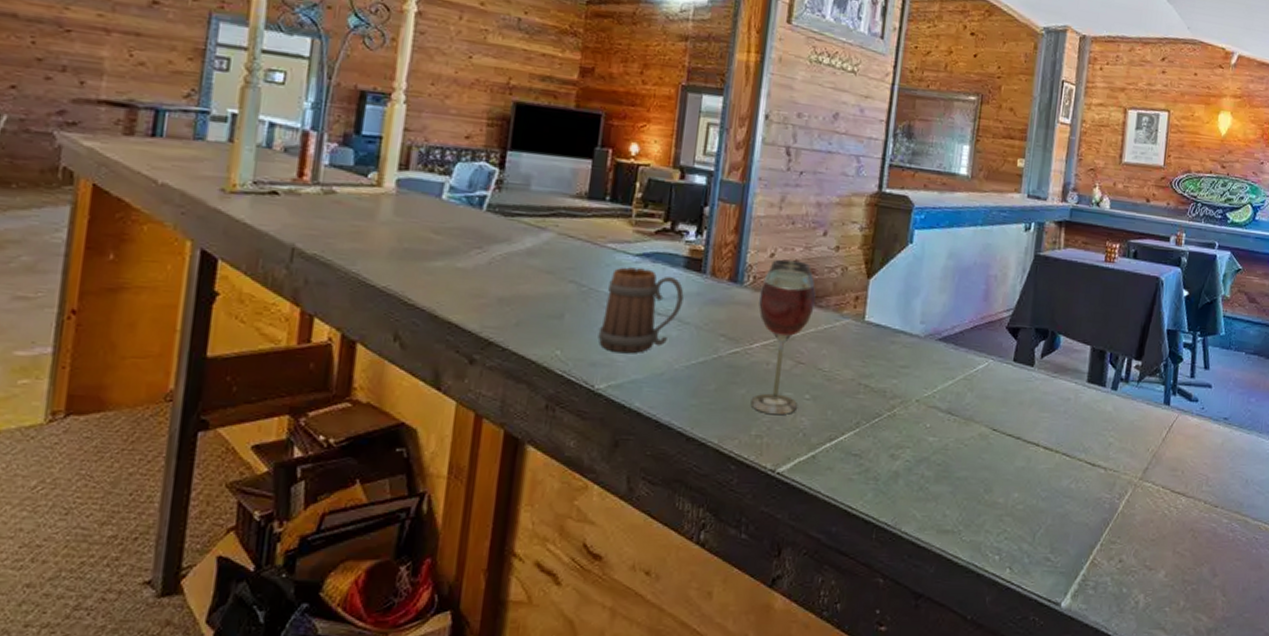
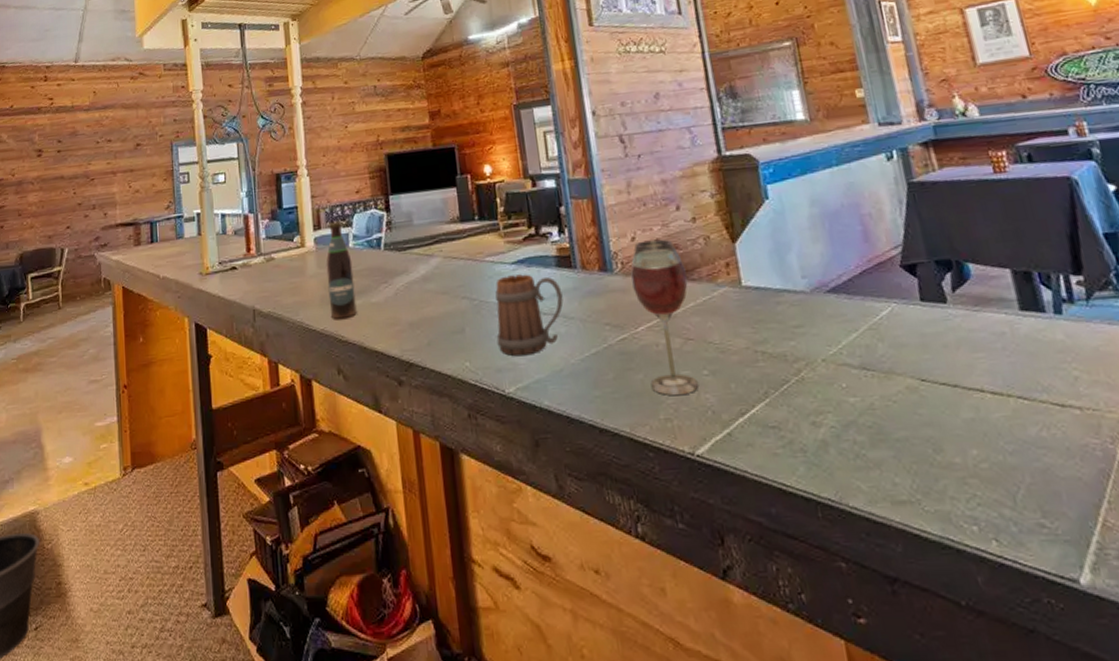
bottle: none [398,165,442,282] -> present [326,221,357,322]

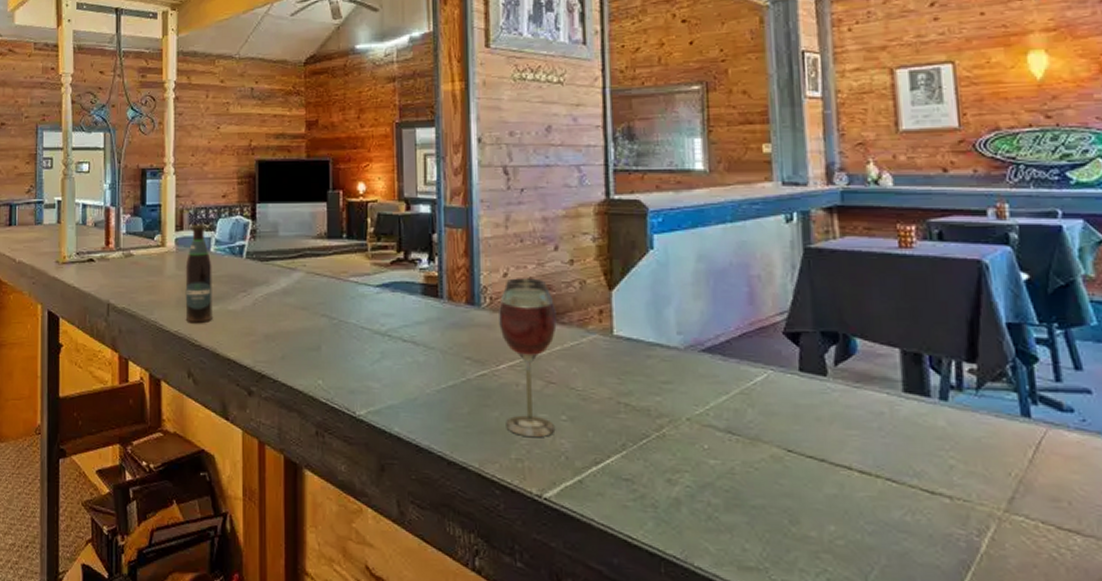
beer mug: present [495,274,564,356] -> none [352,298,425,379]

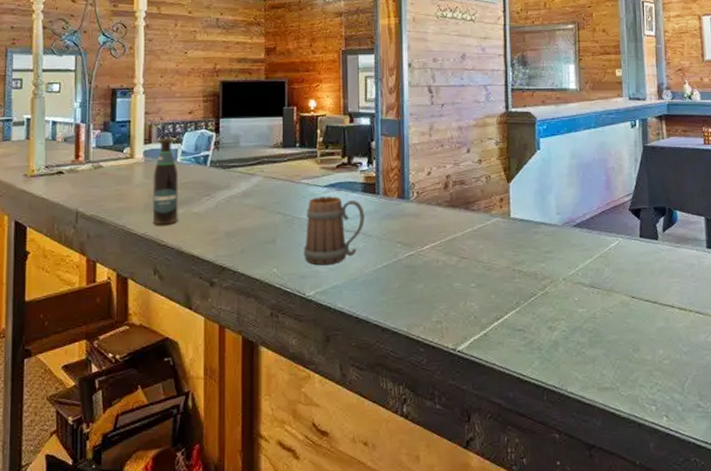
beer mug: none [352,298,425,379] -> present [303,196,365,265]
wineglass: present [499,278,557,438] -> none [424,175,468,303]

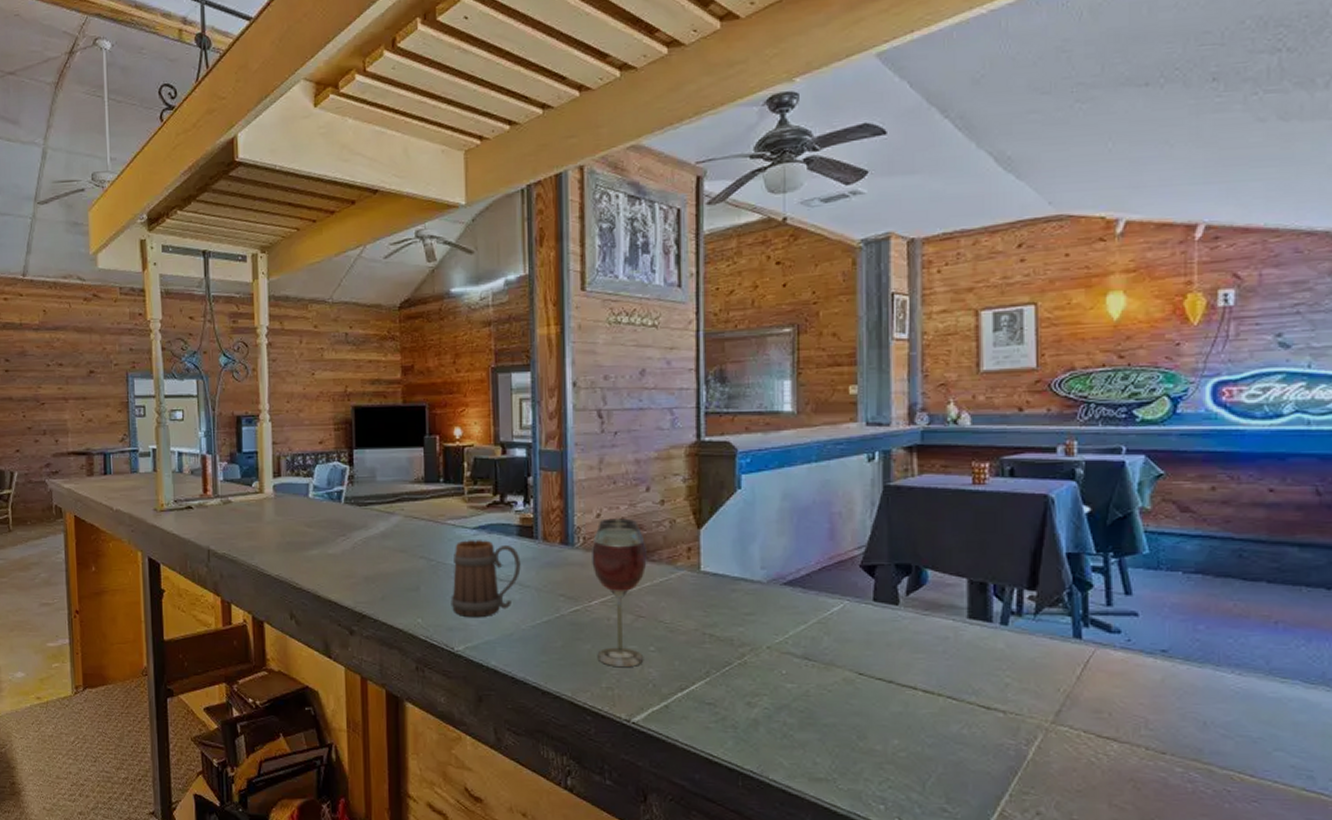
bottle: present [152,138,179,227] -> none [284,471,313,569]
wineglass: none [424,175,468,303] -> present [592,518,647,668]

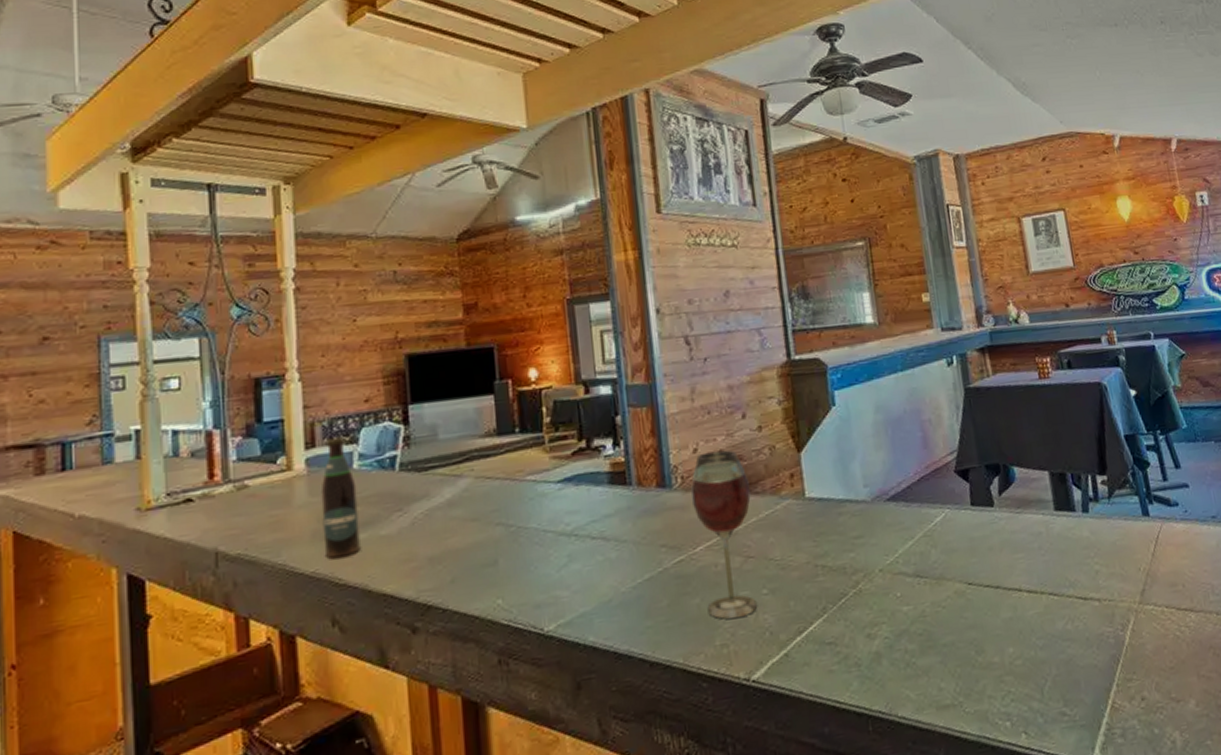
bottle: none [284,471,313,569] -> present [320,437,361,561]
beer mug: present [450,540,521,617] -> none [536,493,616,588]

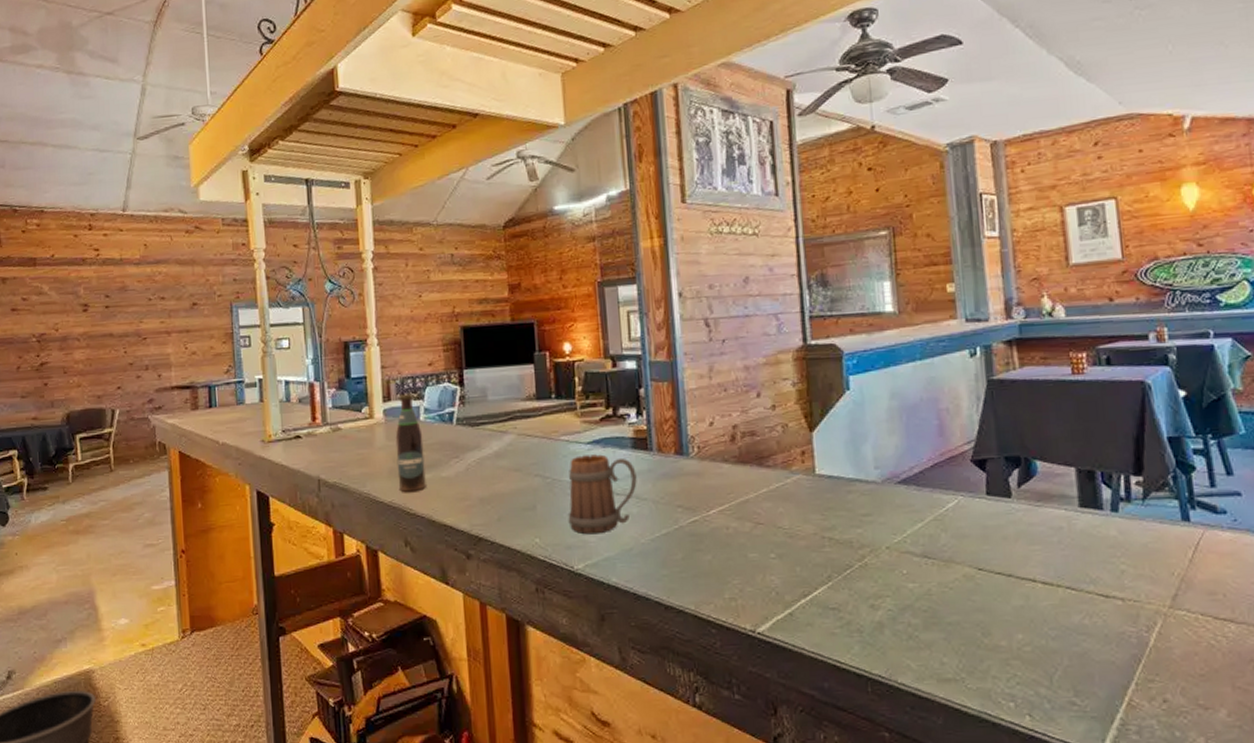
beer mug: none [536,493,616,588] -> present [568,454,637,534]
wineglass: present [691,450,757,620] -> none [706,425,764,577]

